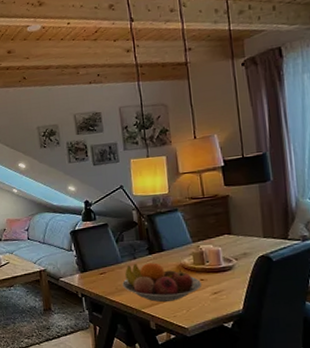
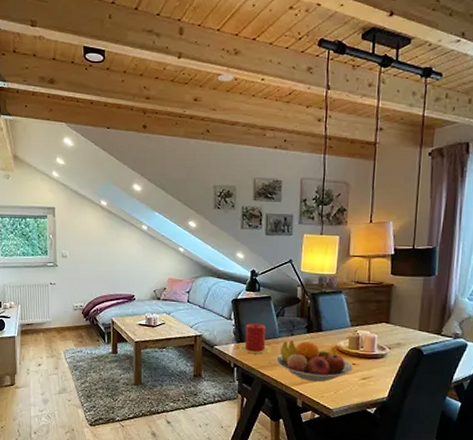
candle: none [83,251,117,282] -> present [238,323,272,355]

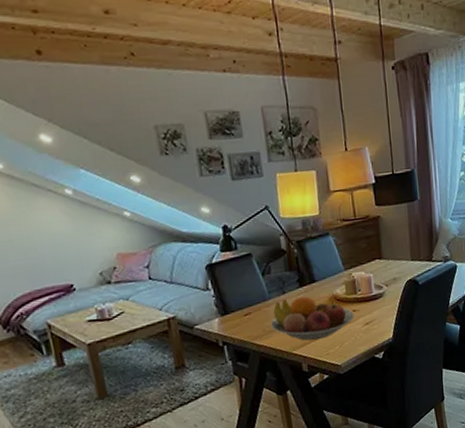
candle: present [238,323,272,355] -> none [224,287,264,326]

